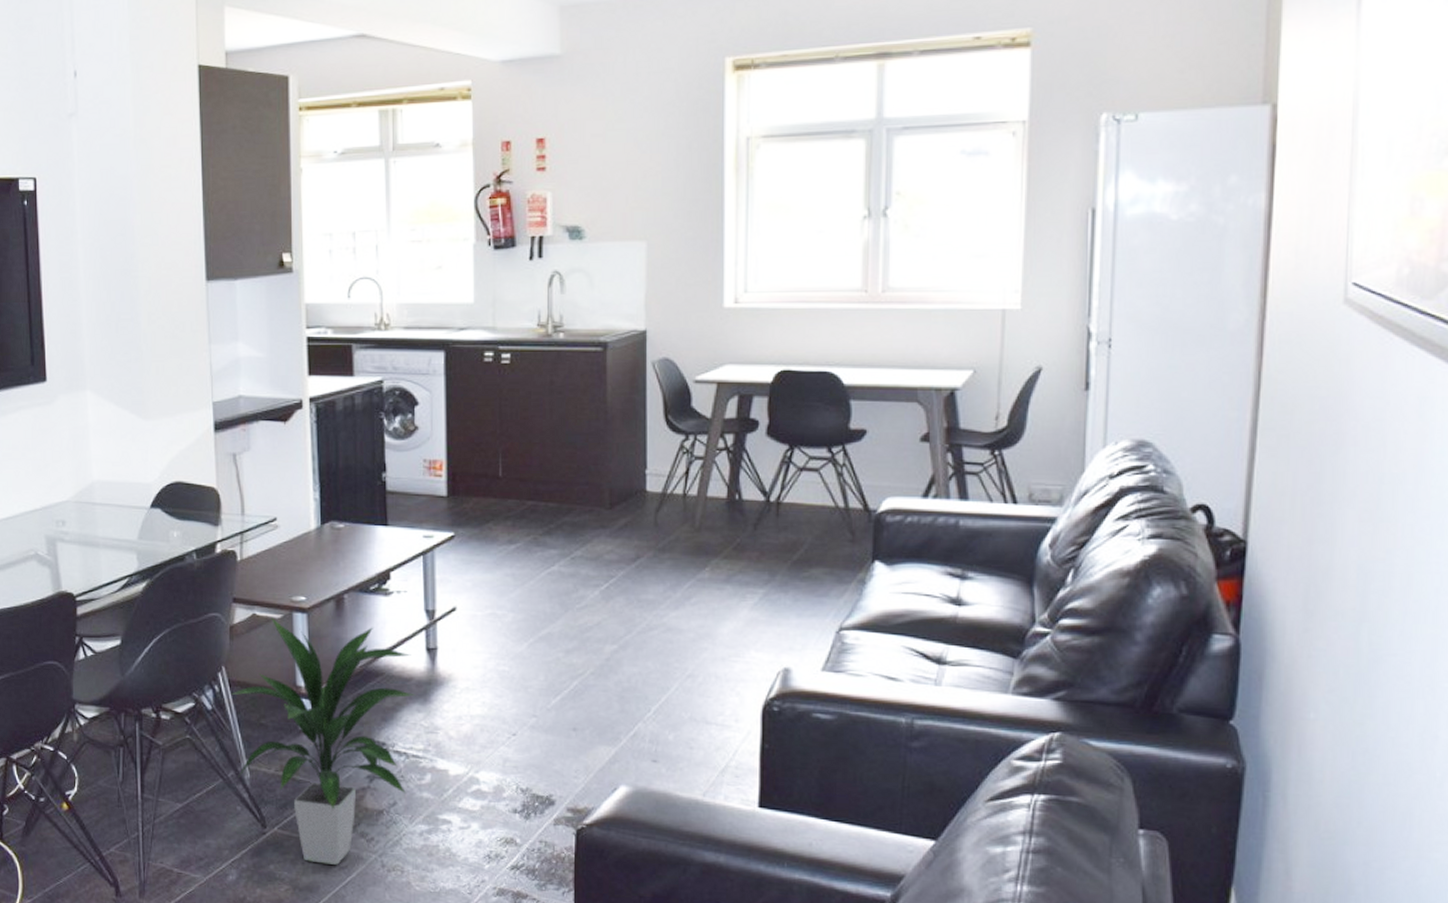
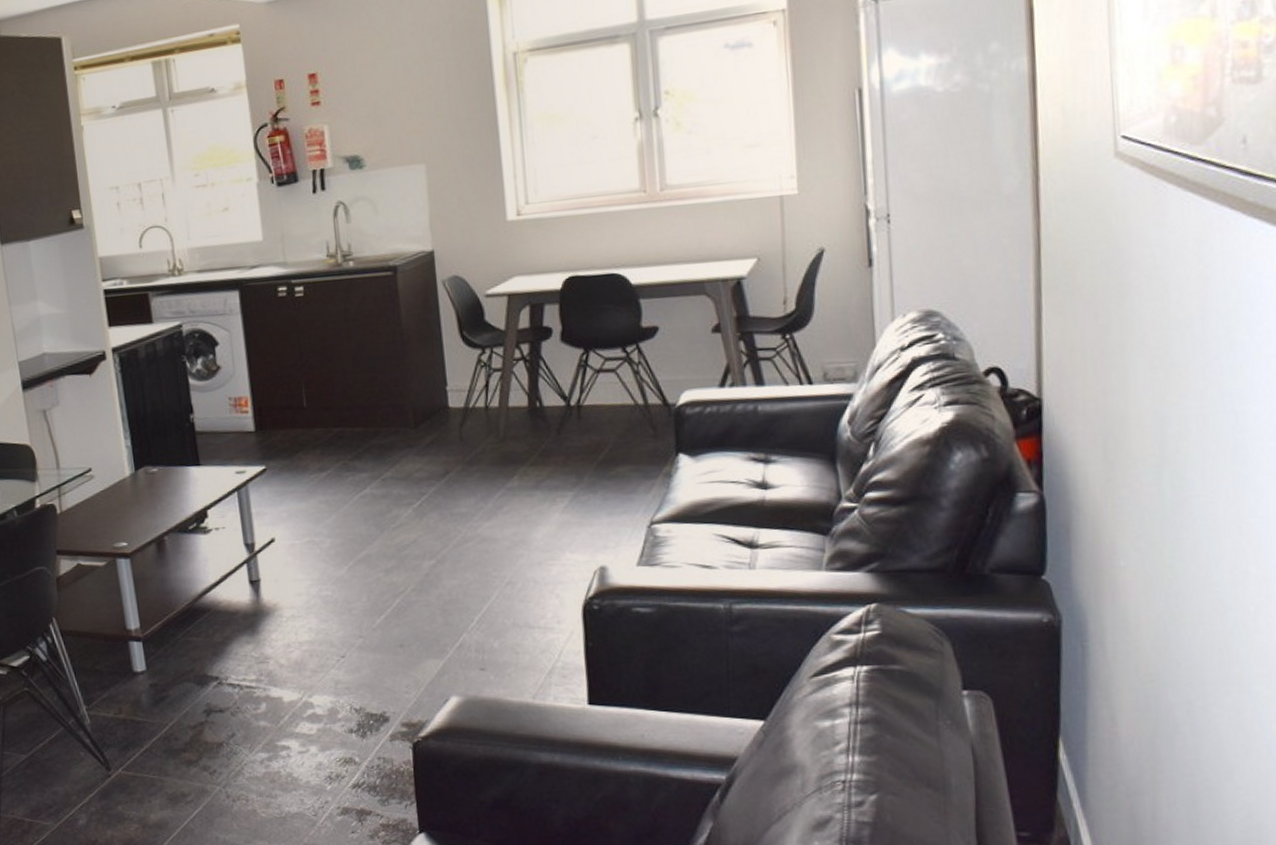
indoor plant: present [230,617,415,865] -> none [62,565,243,800]

